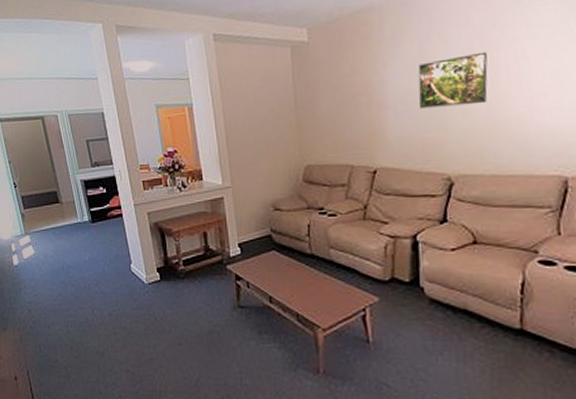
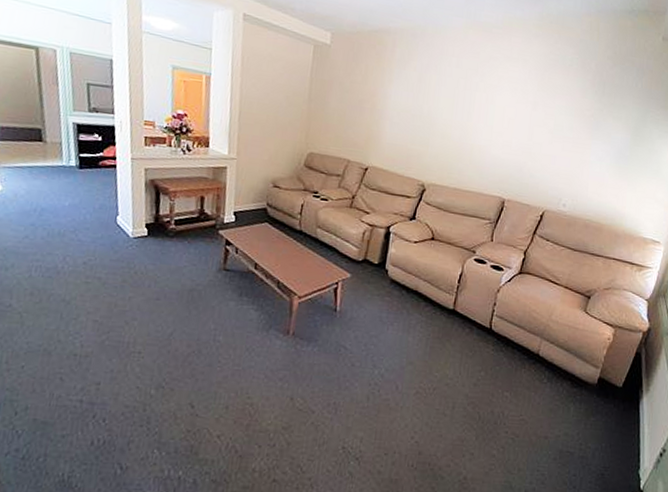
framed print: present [418,51,488,109] -> none [411,88,467,131]

